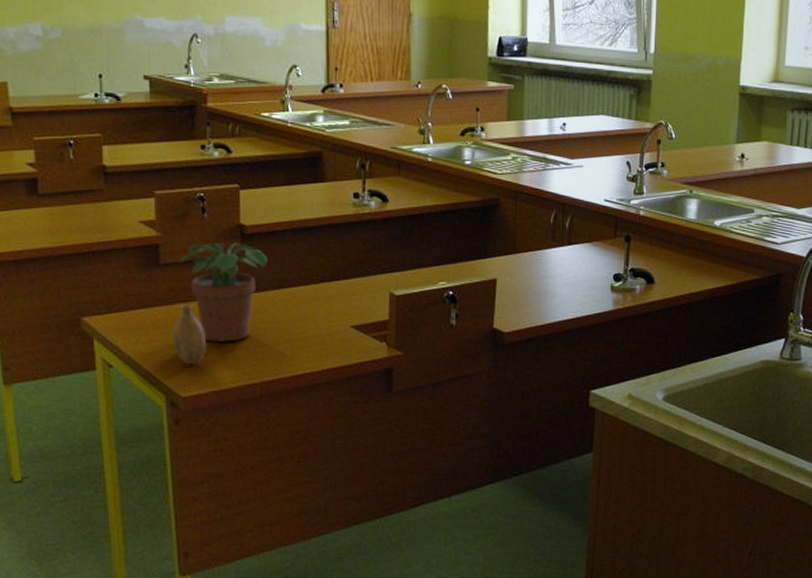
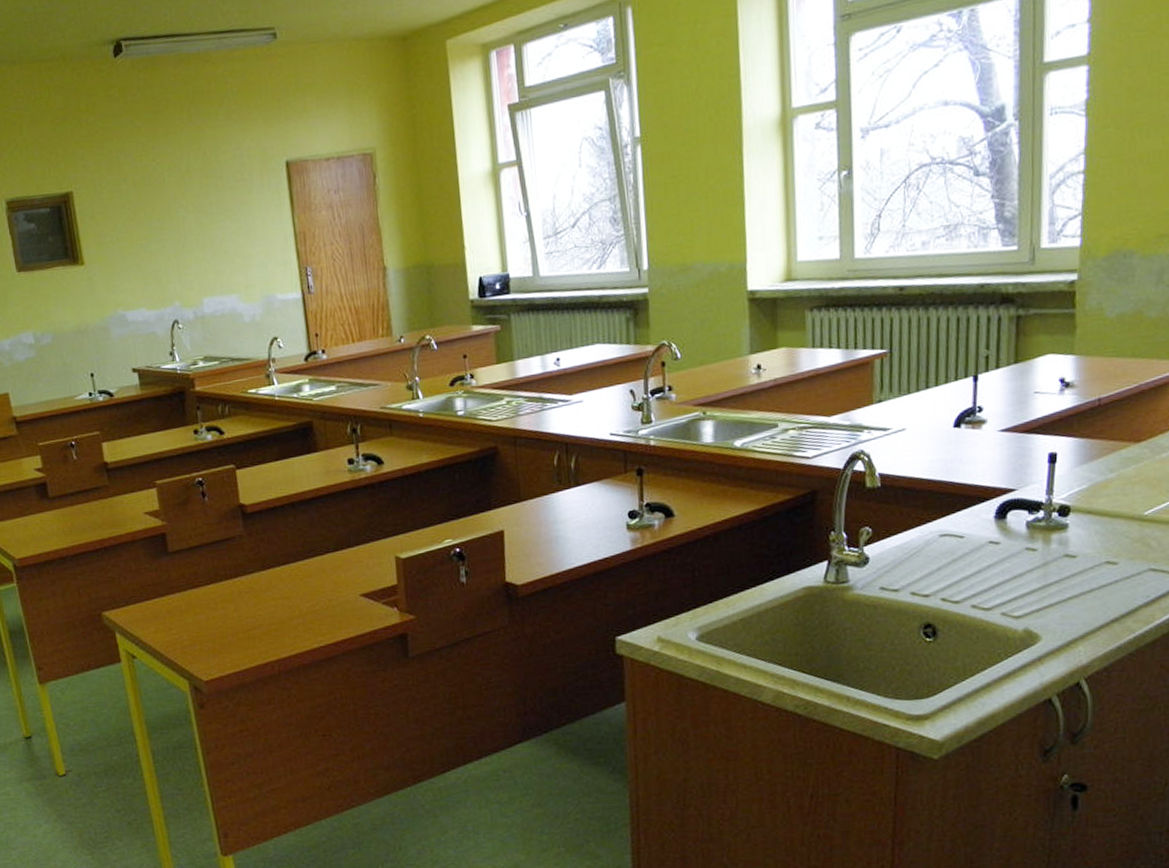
flask: present [174,304,207,365] -> none [188,589,223,649]
potted plant: present [180,242,267,342] -> none [186,523,271,624]

